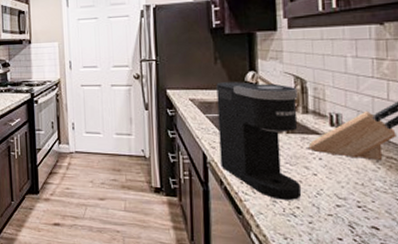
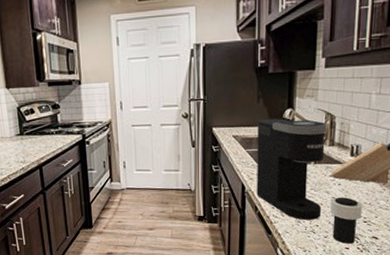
cup: none [312,174,354,233] -> present [330,197,362,244]

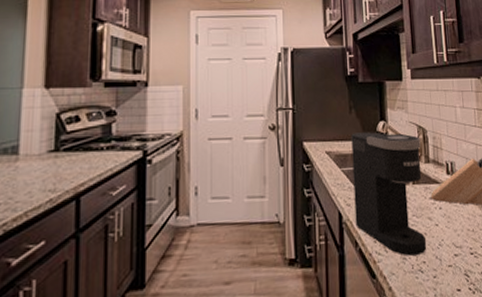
cup: present [330,197,362,244] -> none [434,223,467,284]

